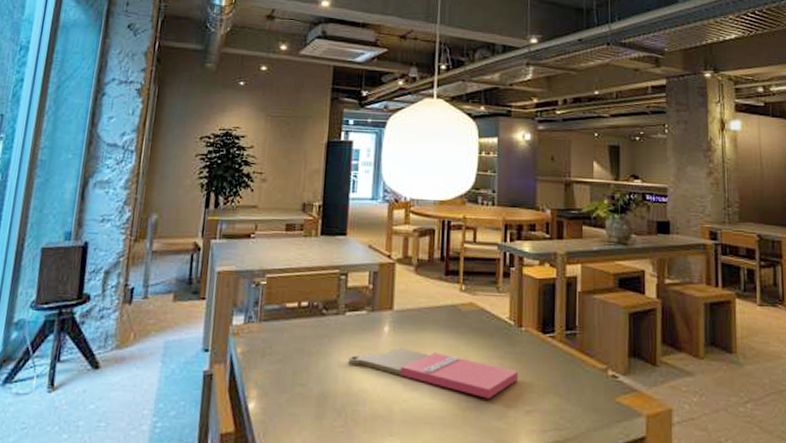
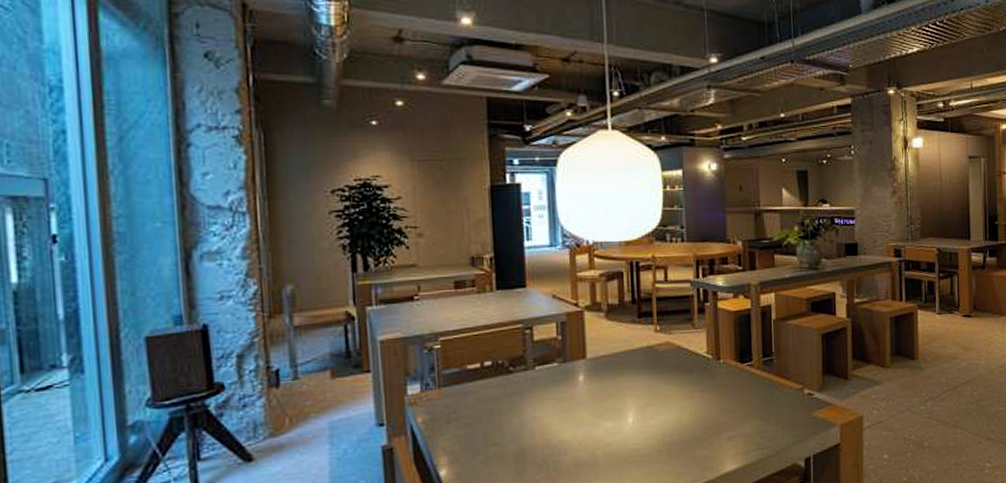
cutting board: present [348,348,518,399] -> none [544,394,719,431]

